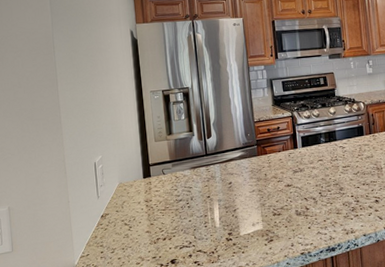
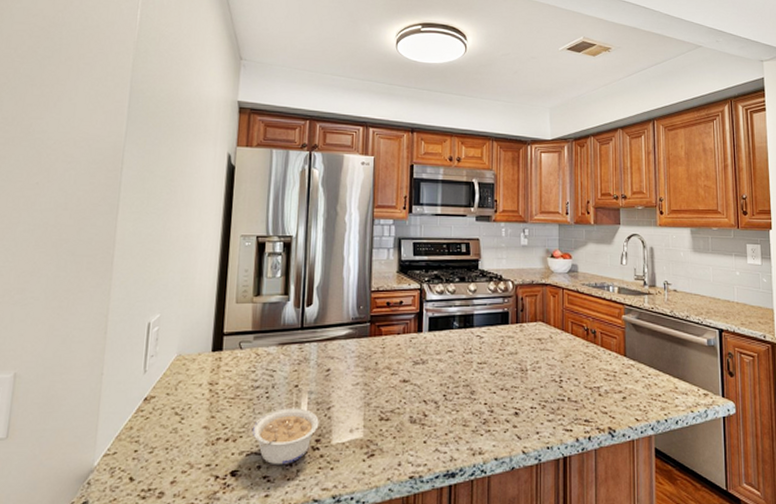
legume: none [181,212,229,254] -> present [251,408,319,465]

